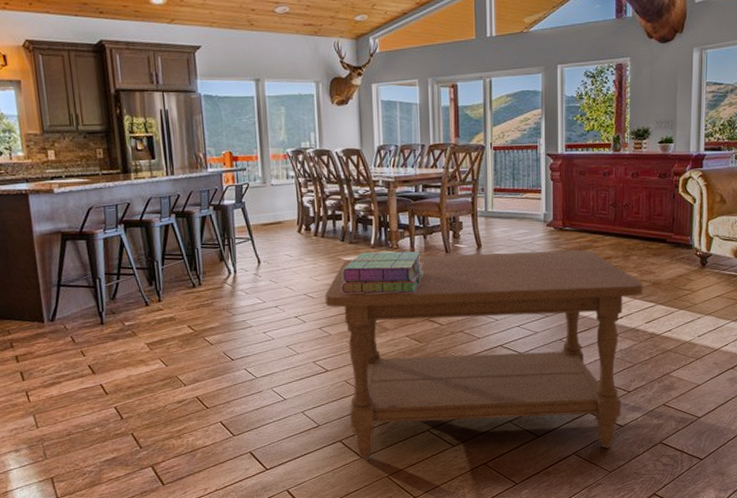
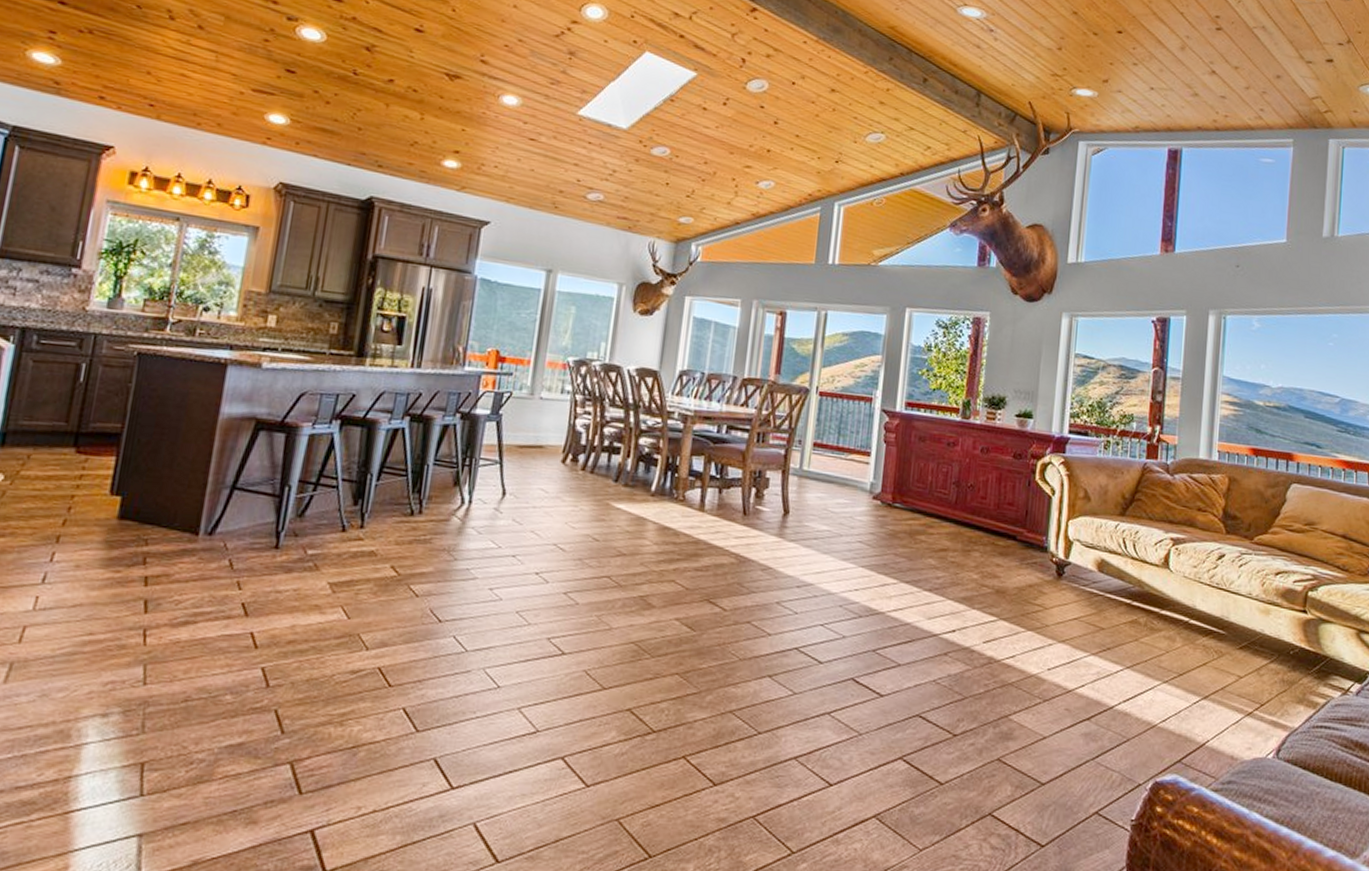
coffee table: present [325,250,643,458] -> none [578,505,984,814]
stack of books: present [341,251,423,294] -> none [603,500,712,561]

